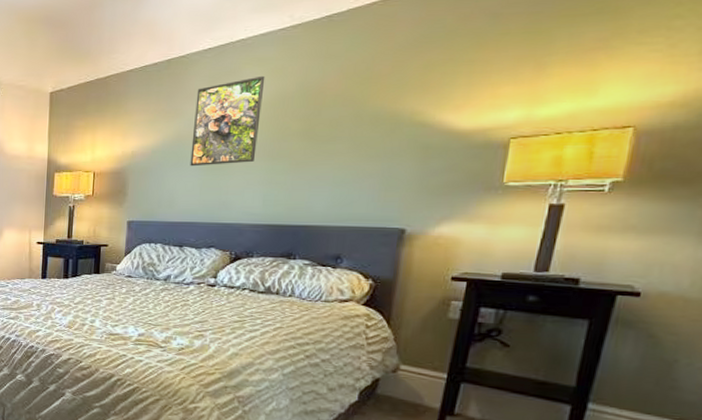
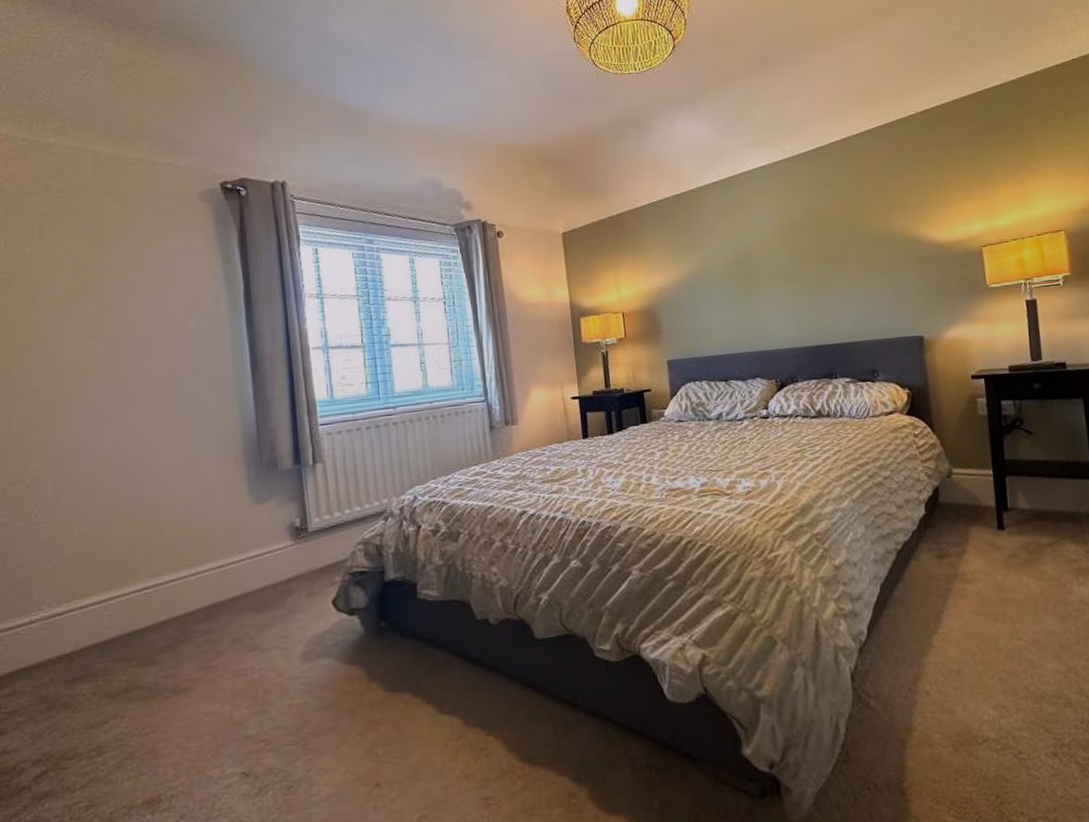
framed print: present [190,75,265,167] -> none [711,204,779,297]

